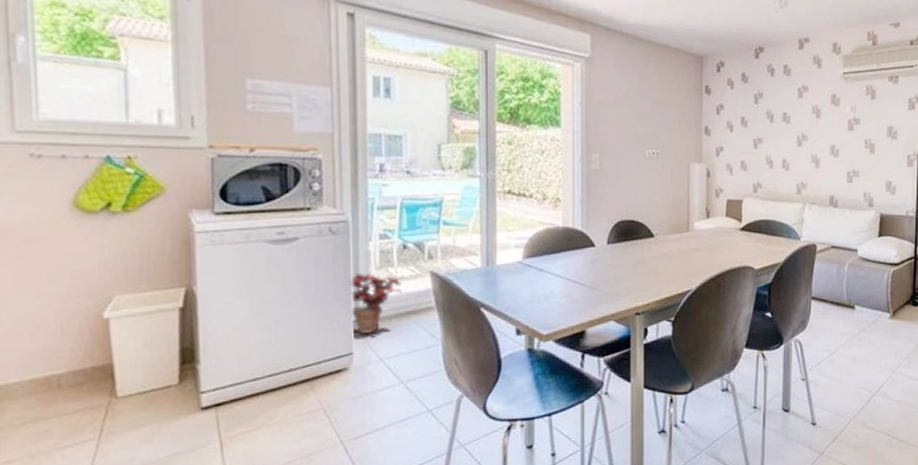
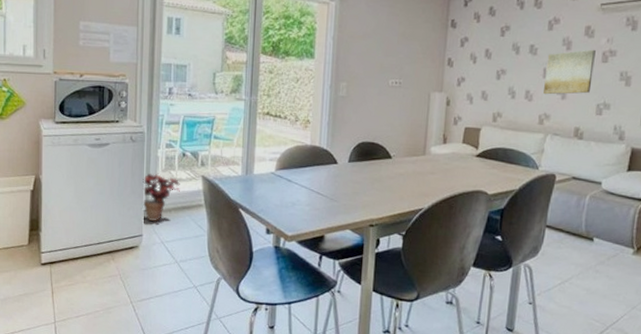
wall art: none [799,117,842,164] -> present [543,49,596,95]

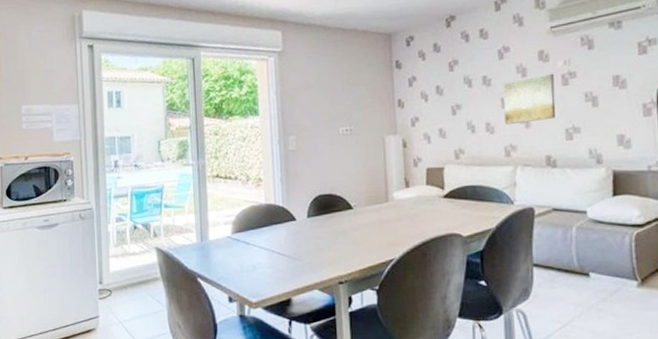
potted plant: present [142,173,180,222] -> none [95,249,134,301]

